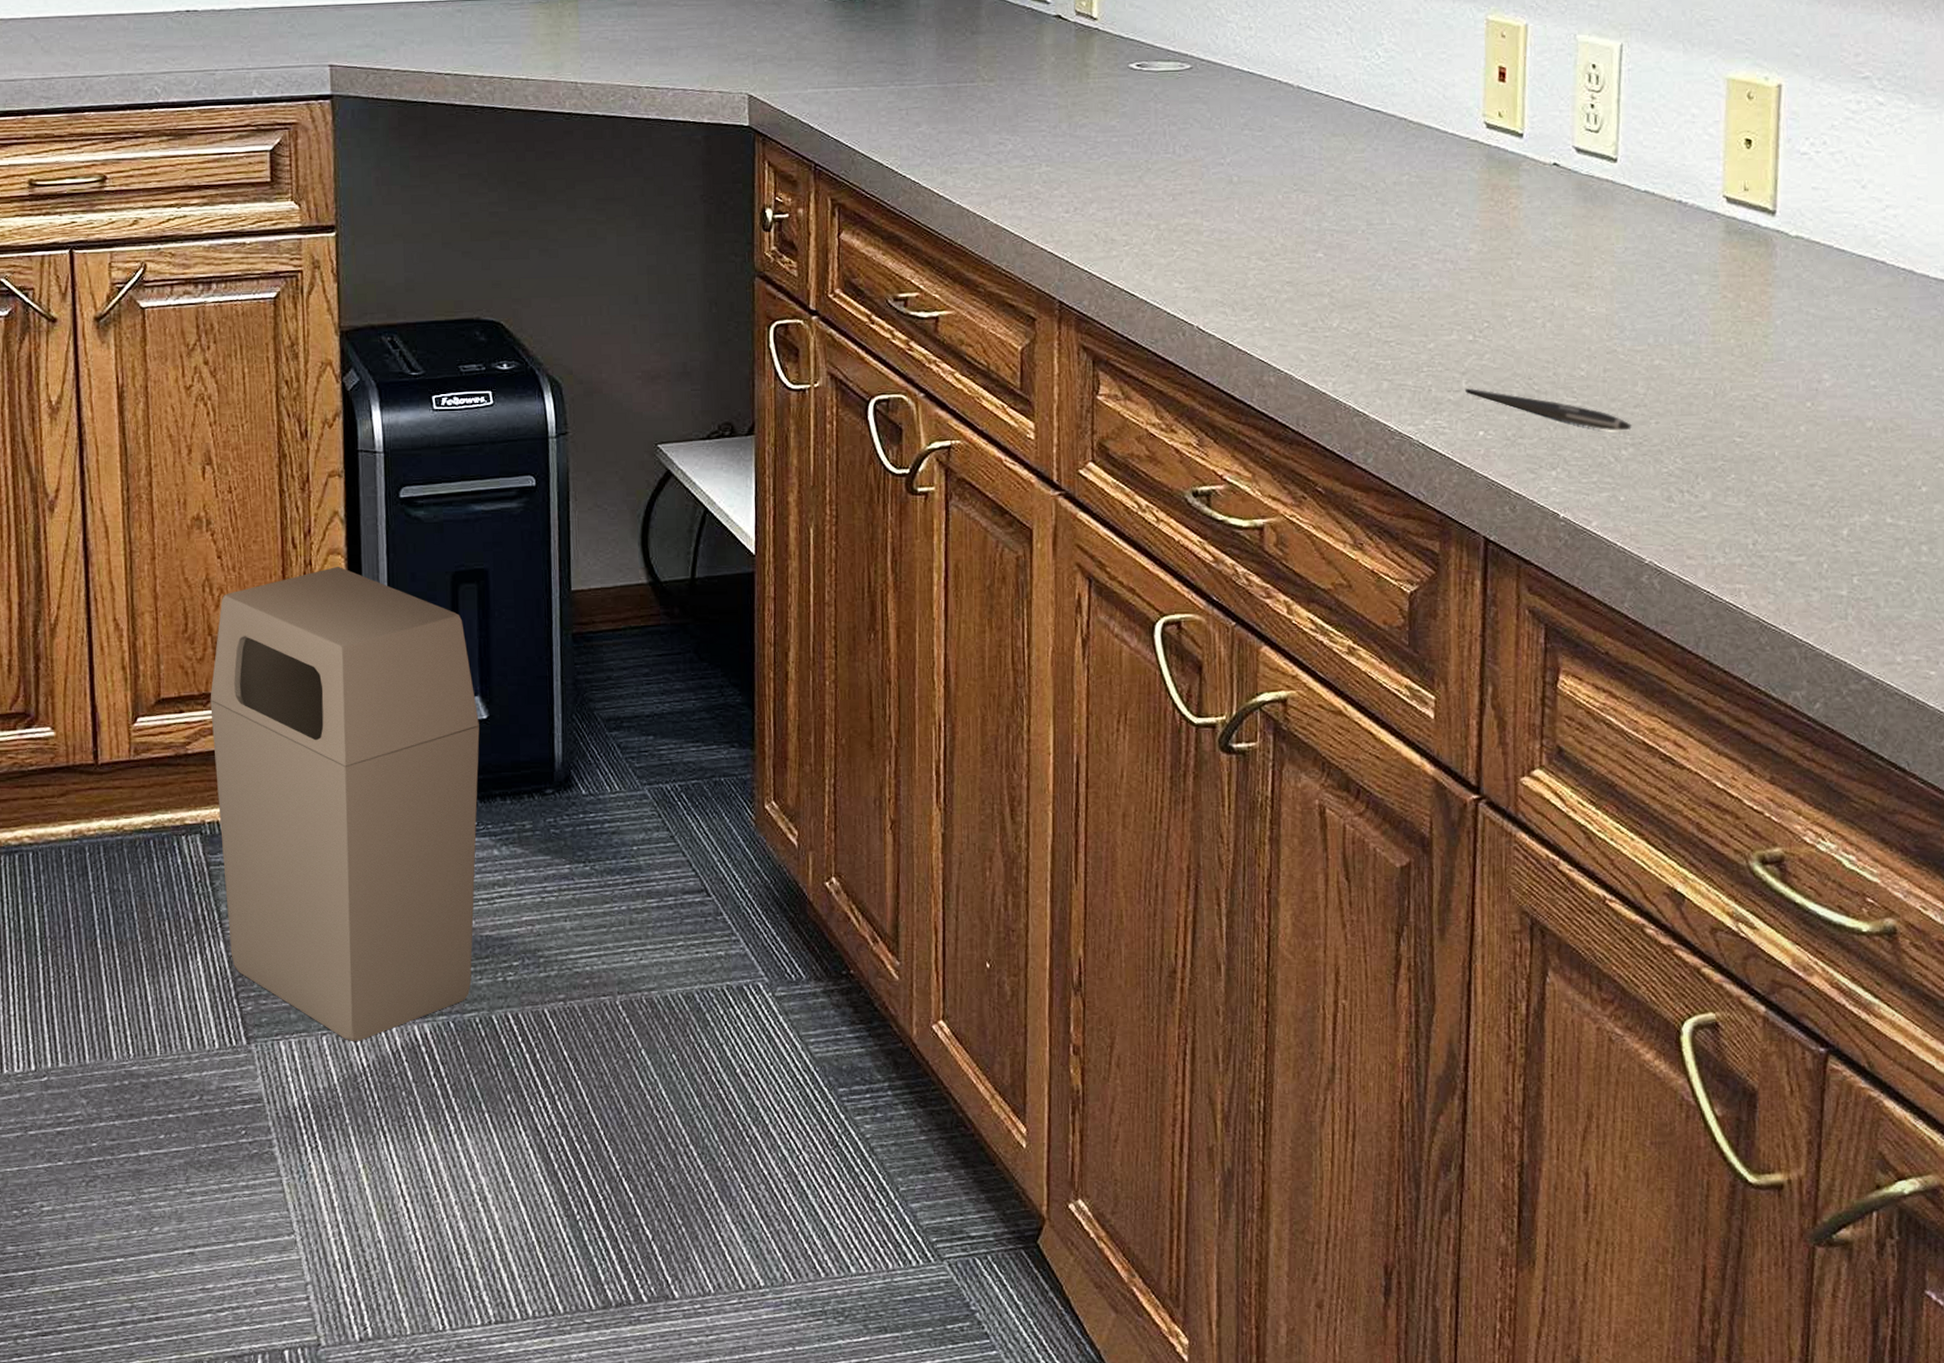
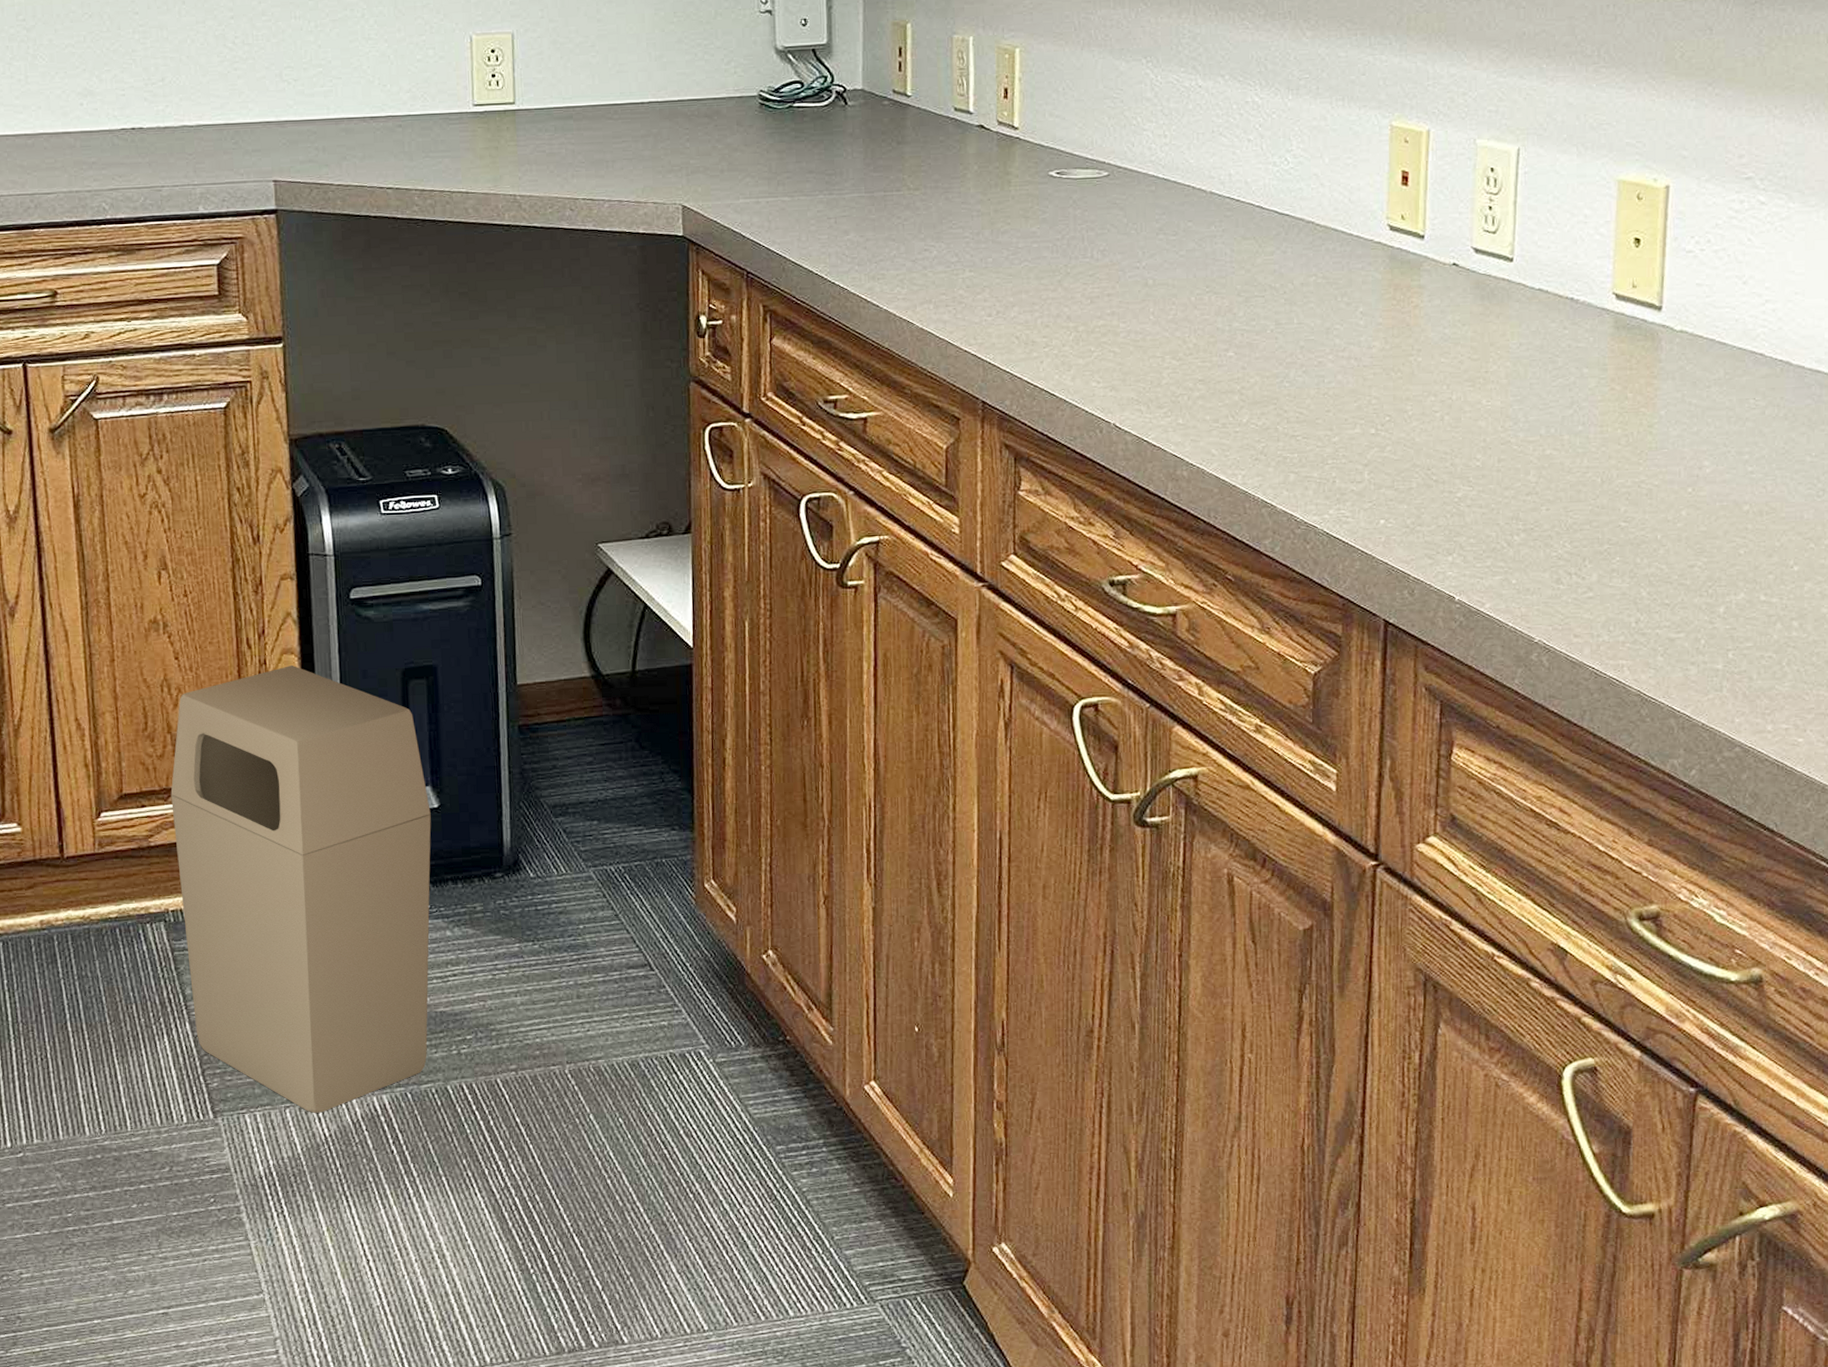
pen: present [1466,388,1632,431] -> none [1368,479,1524,518]

